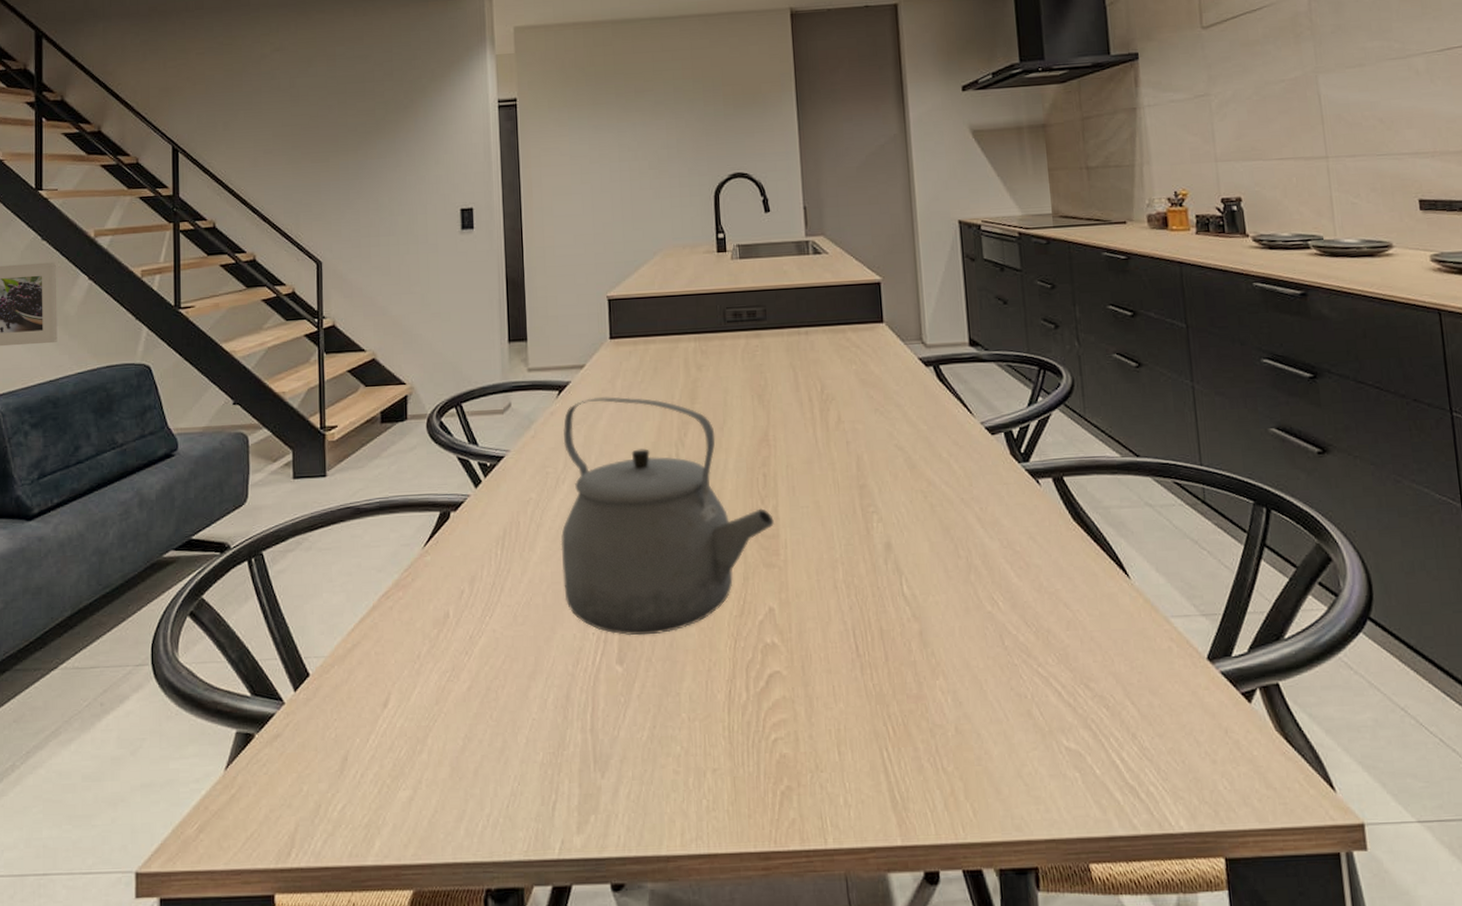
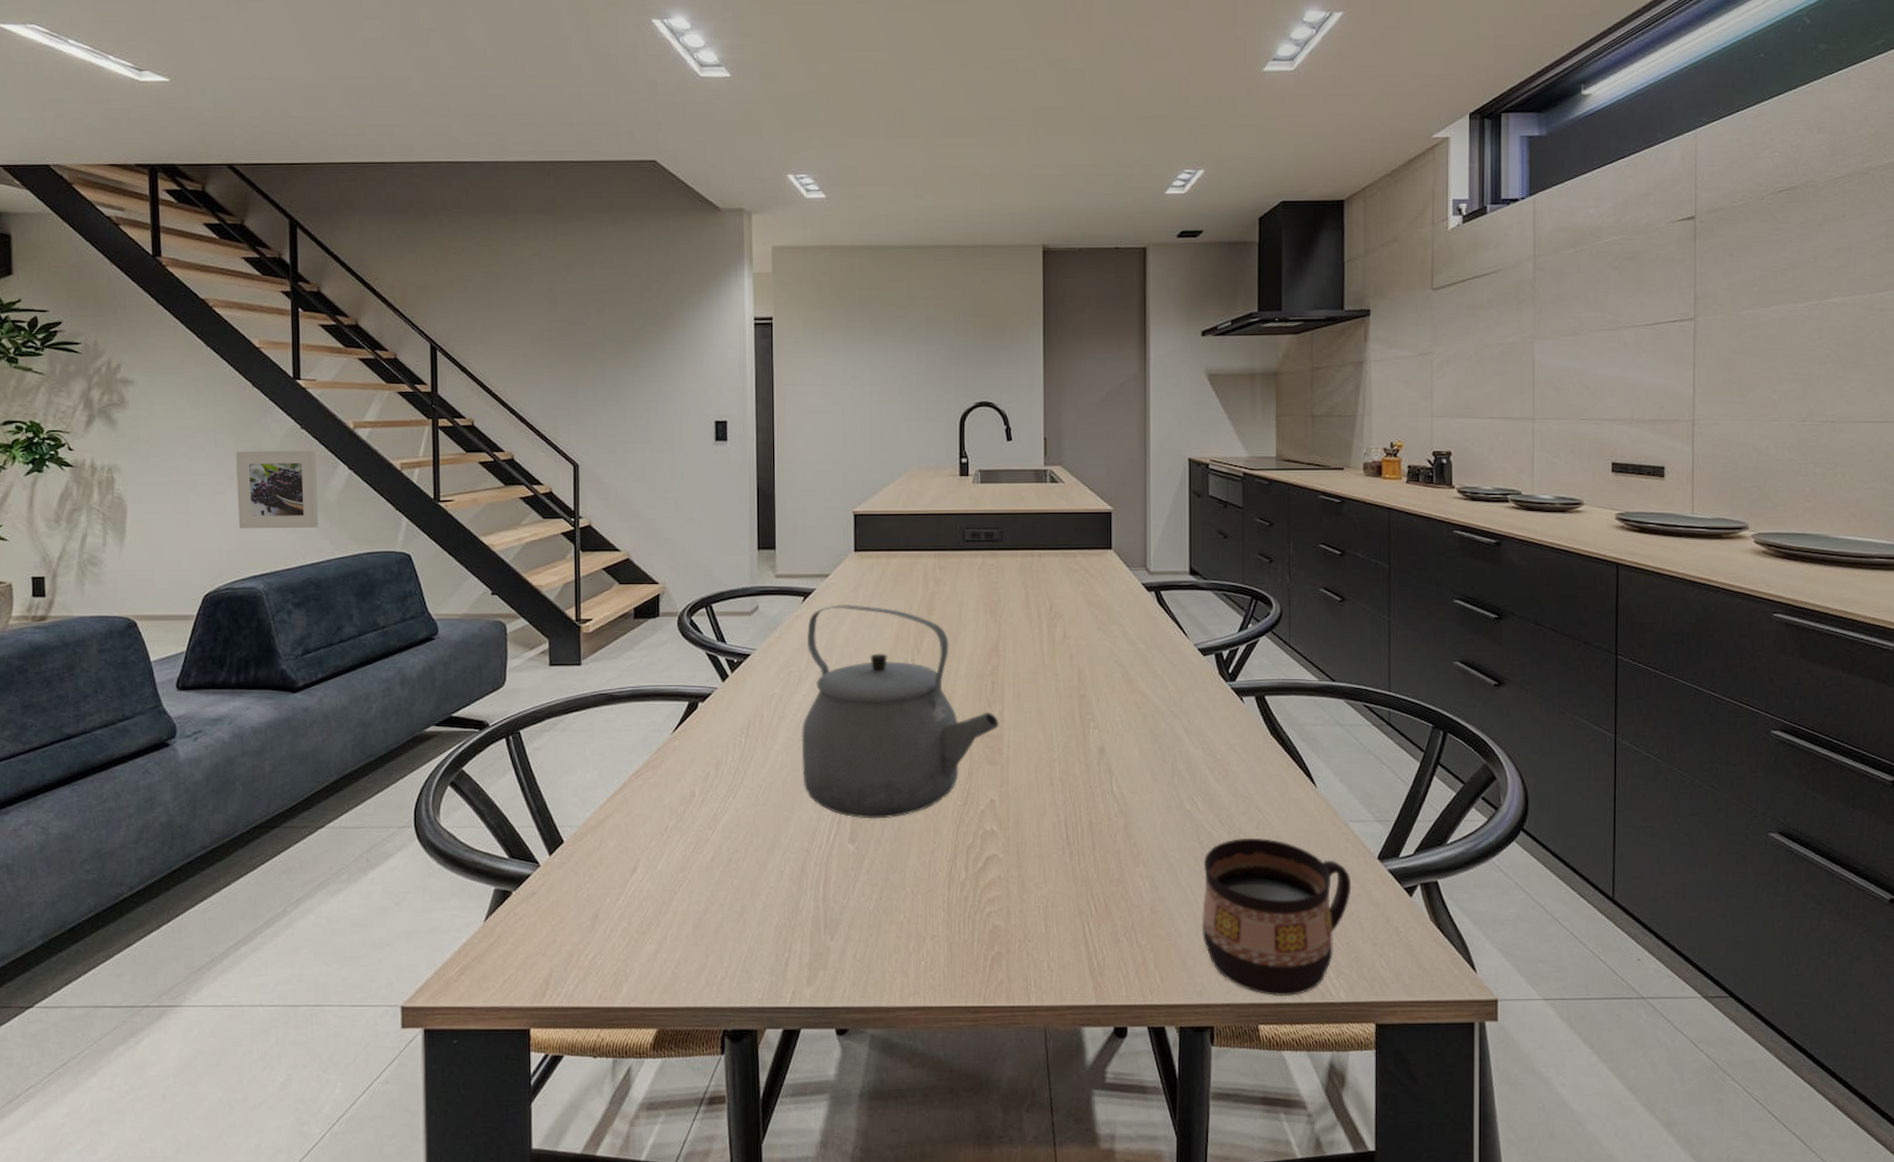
cup: none [1010,640,1181,829] -> present [1201,838,1352,997]

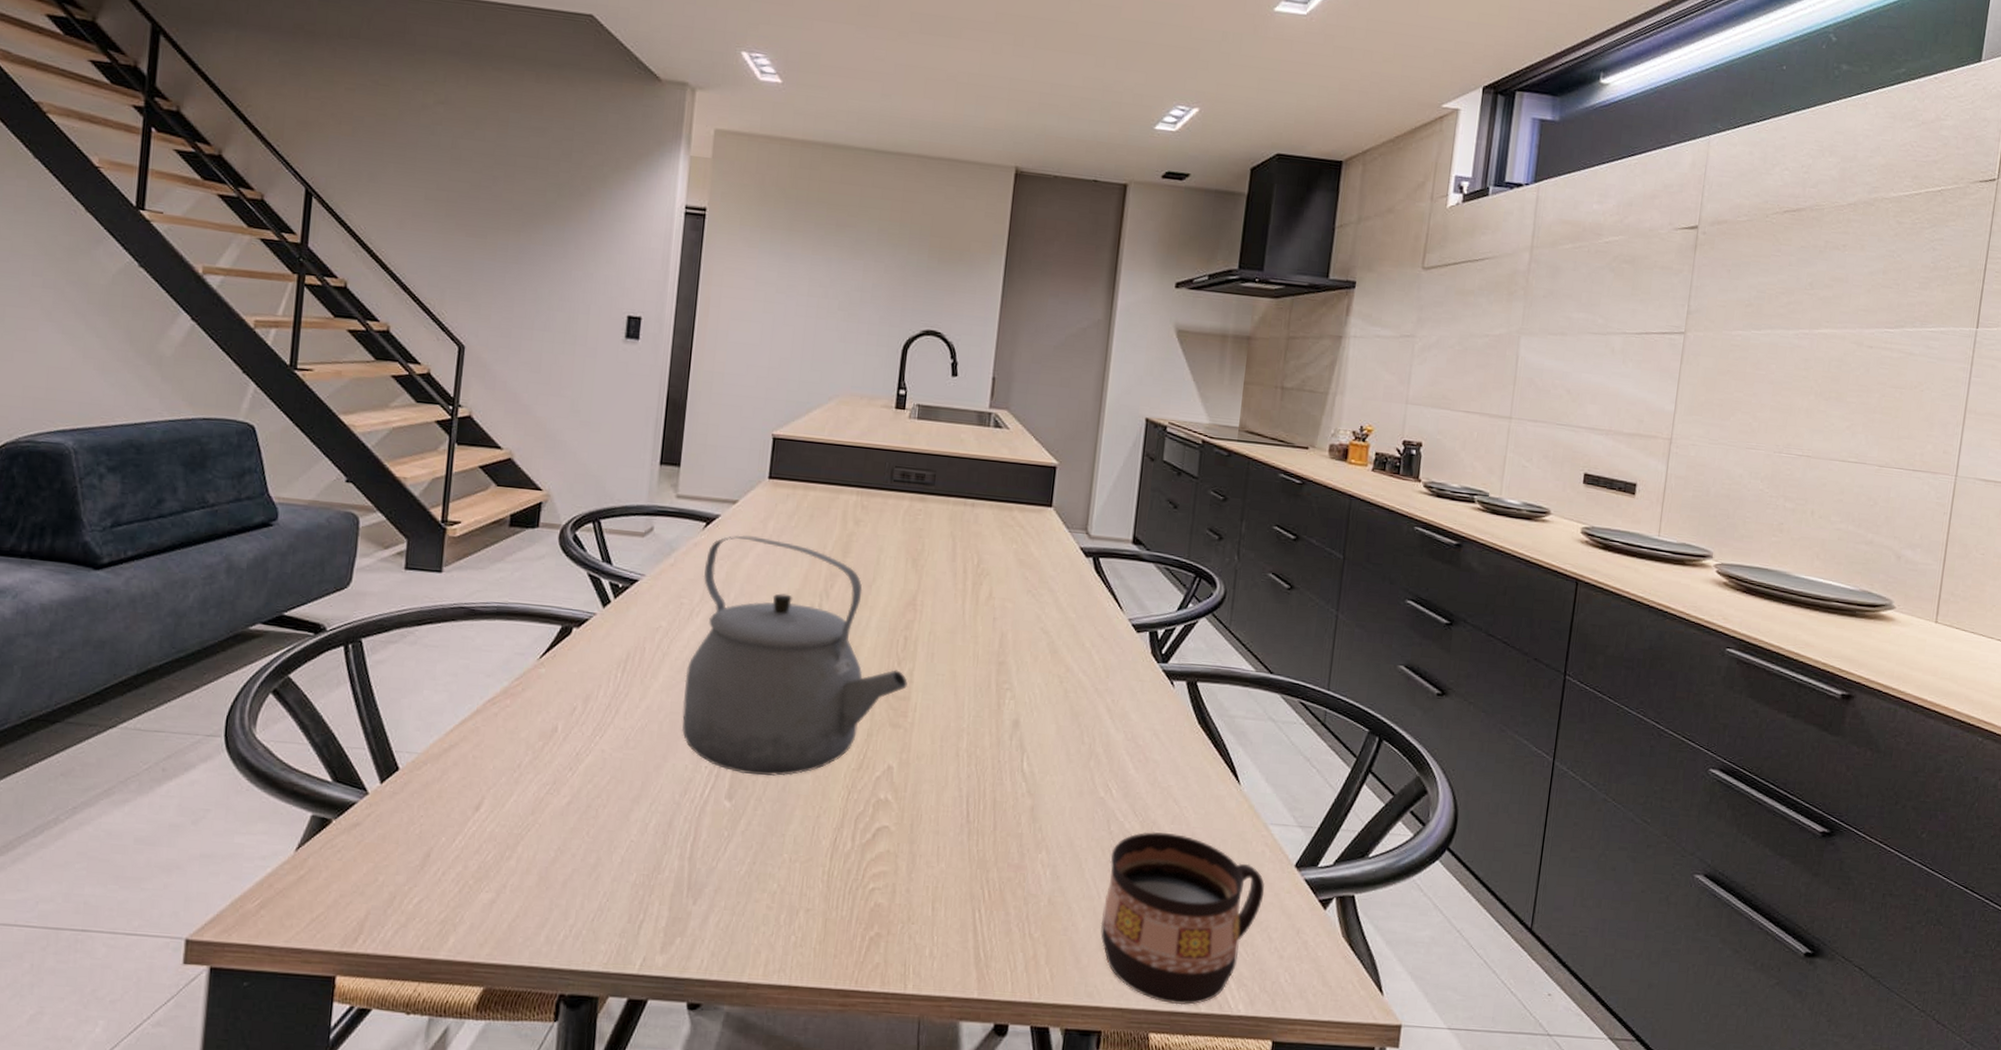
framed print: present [236,450,319,529] -> none [50,283,154,383]

